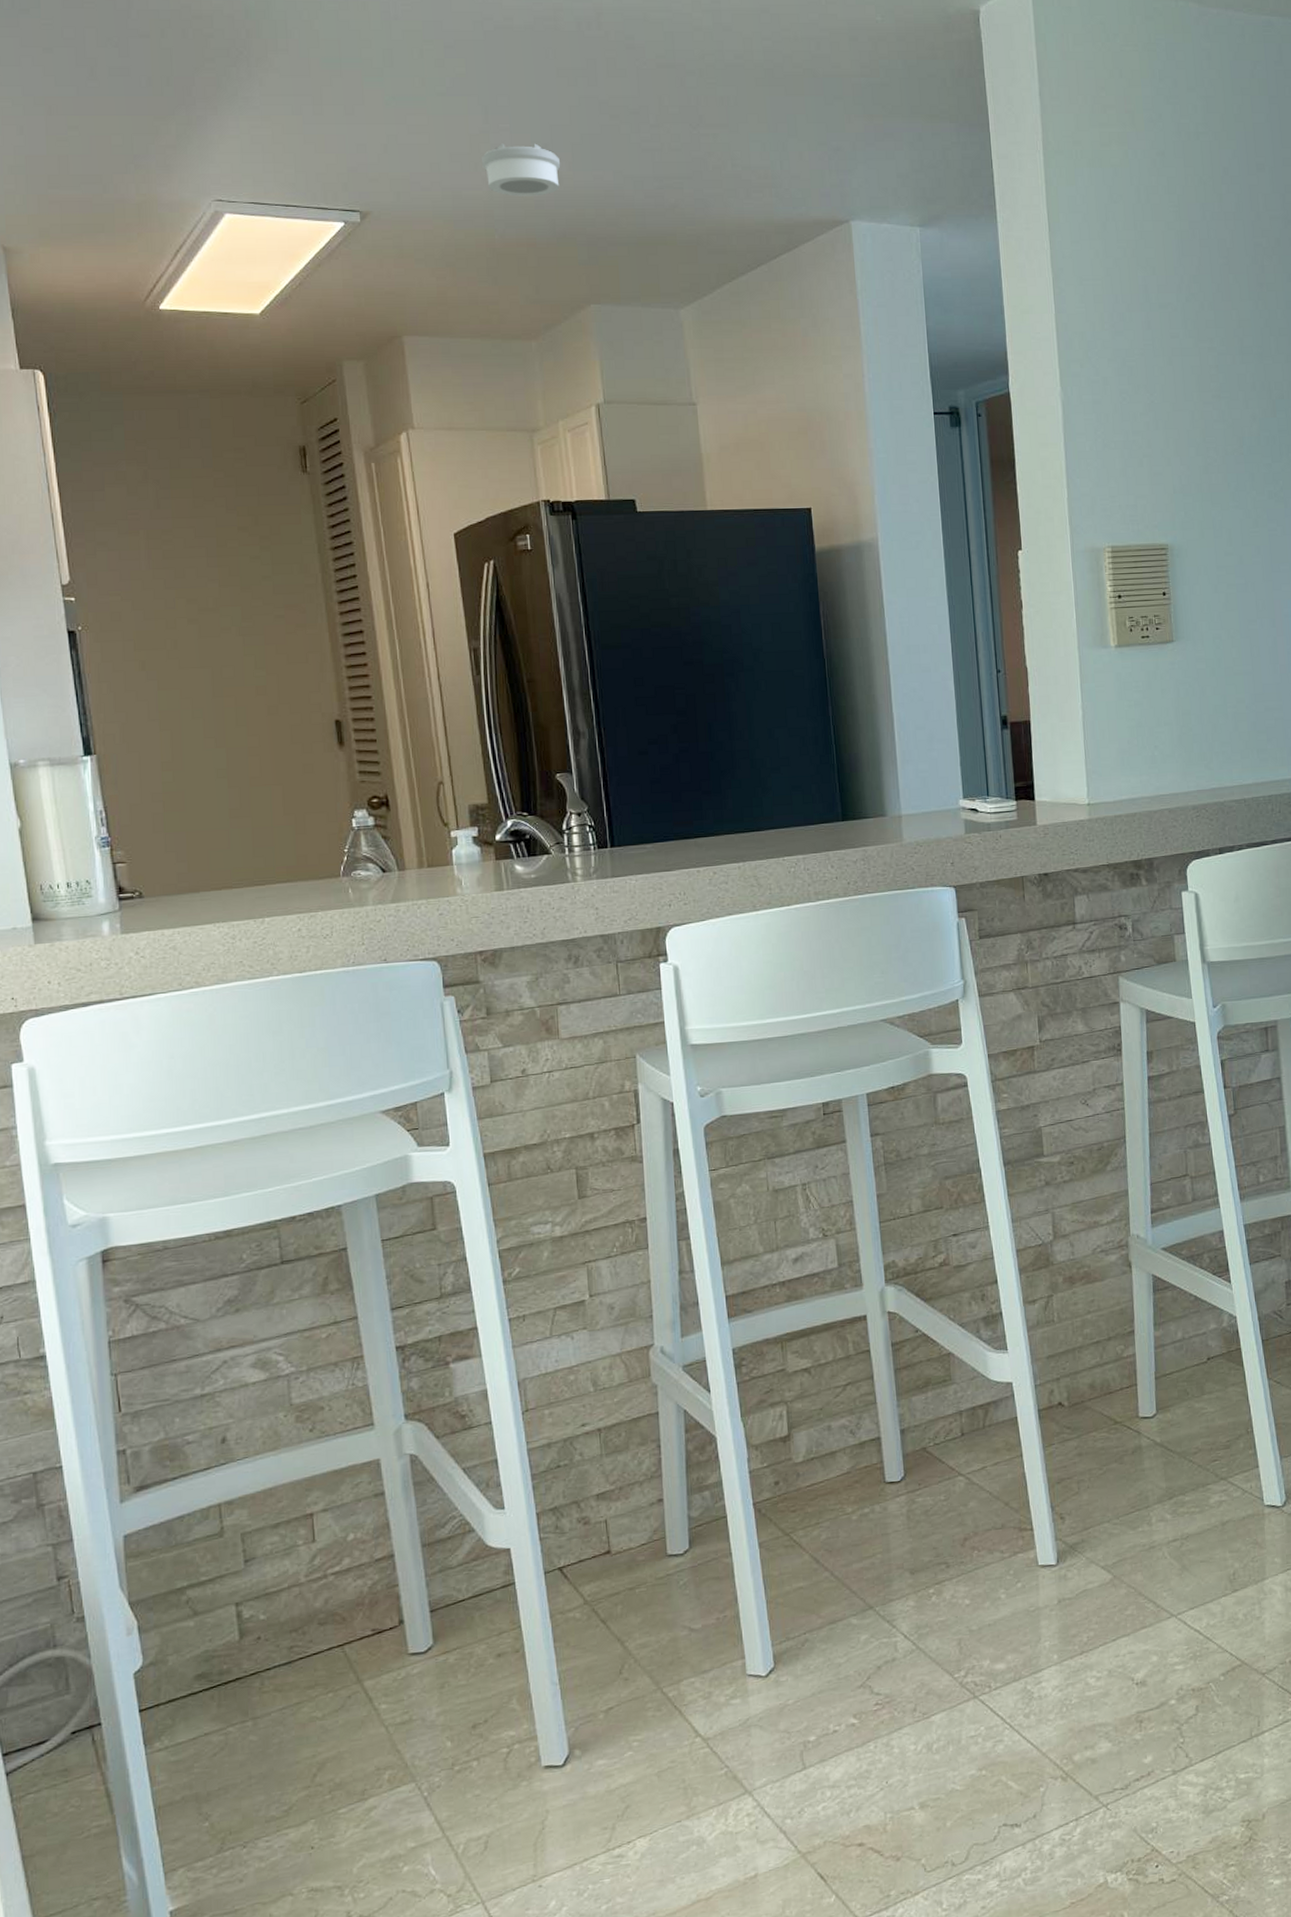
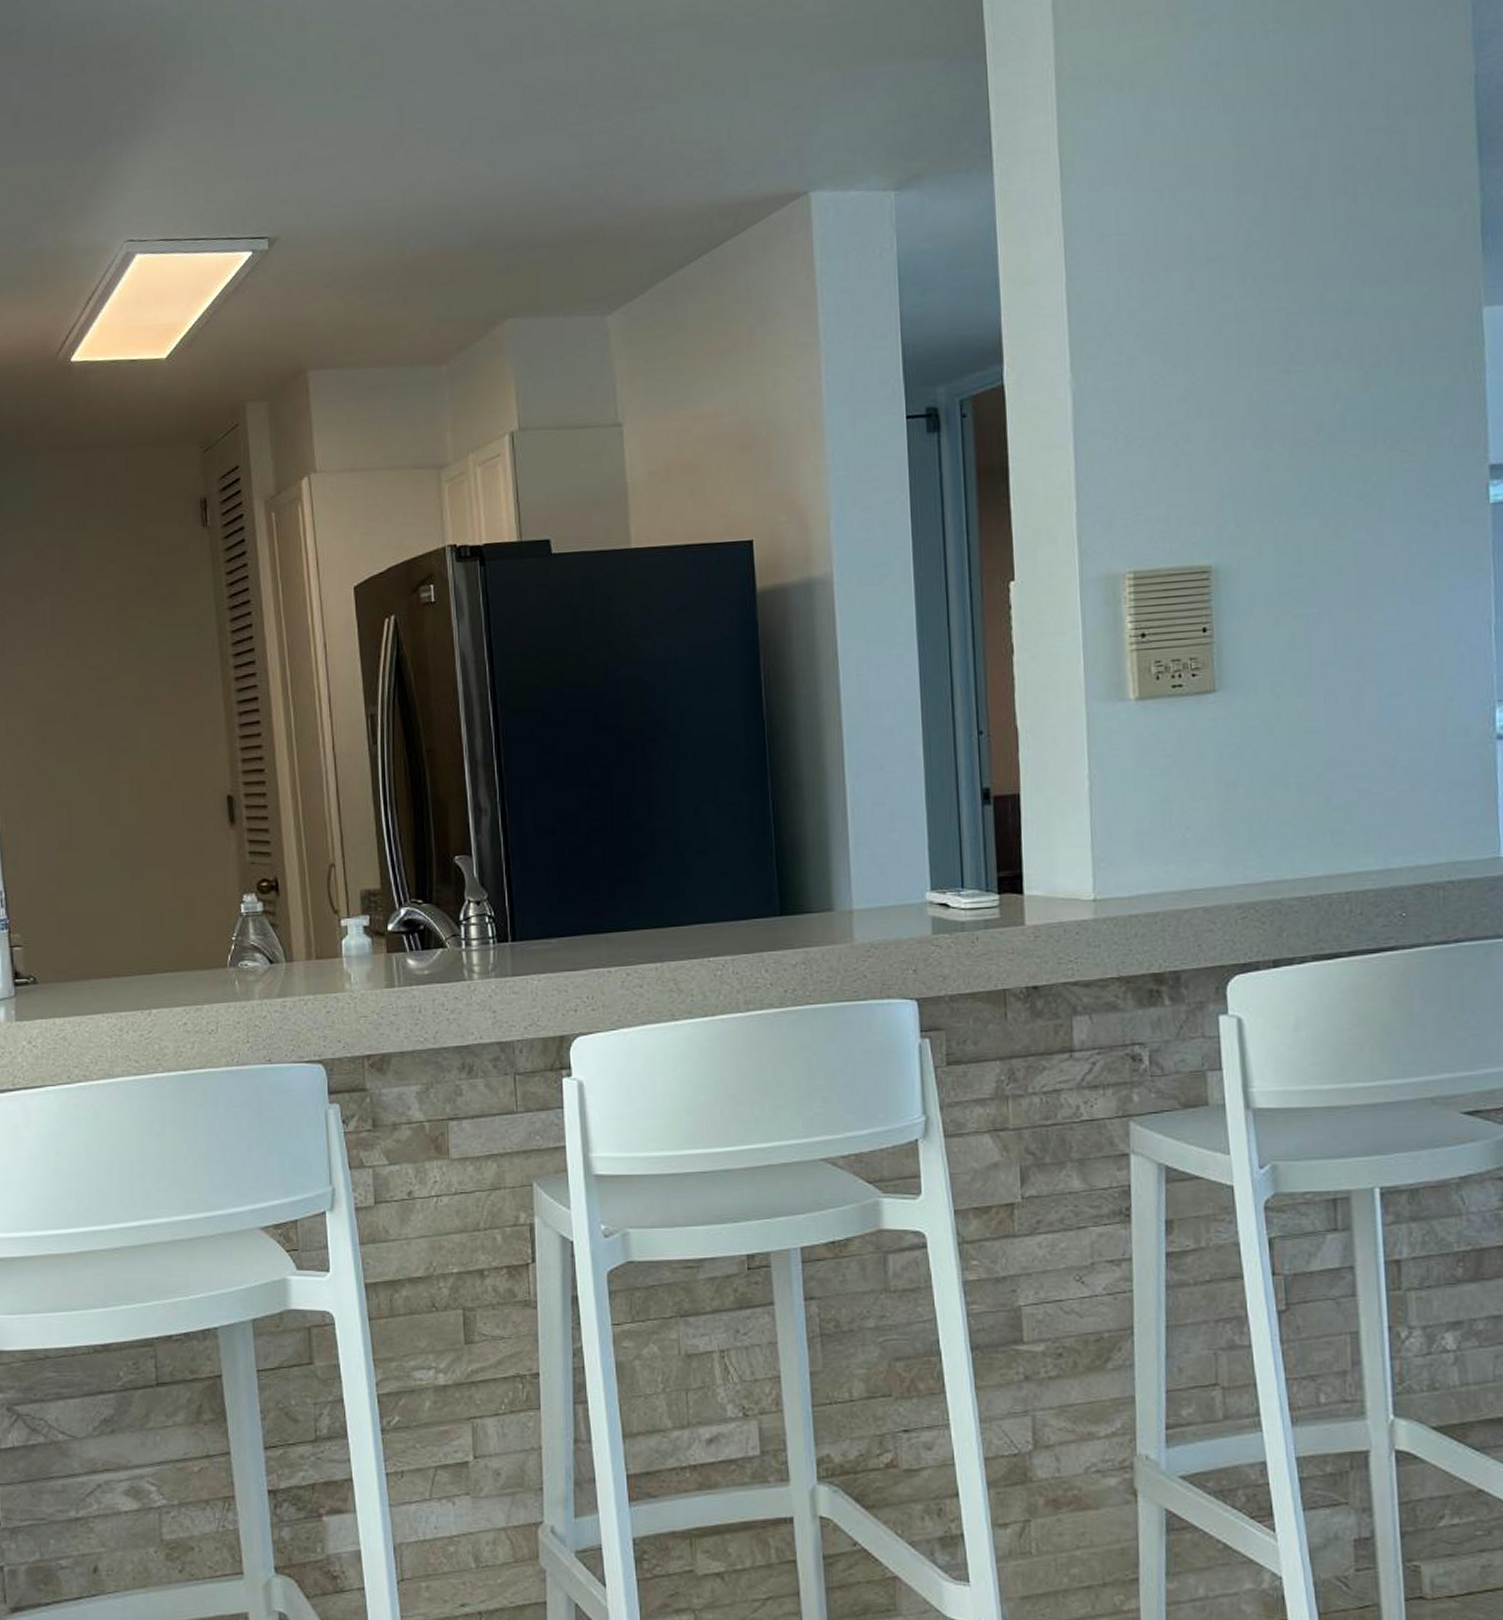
smoke detector: present [482,143,561,196] -> none [395,141,479,204]

